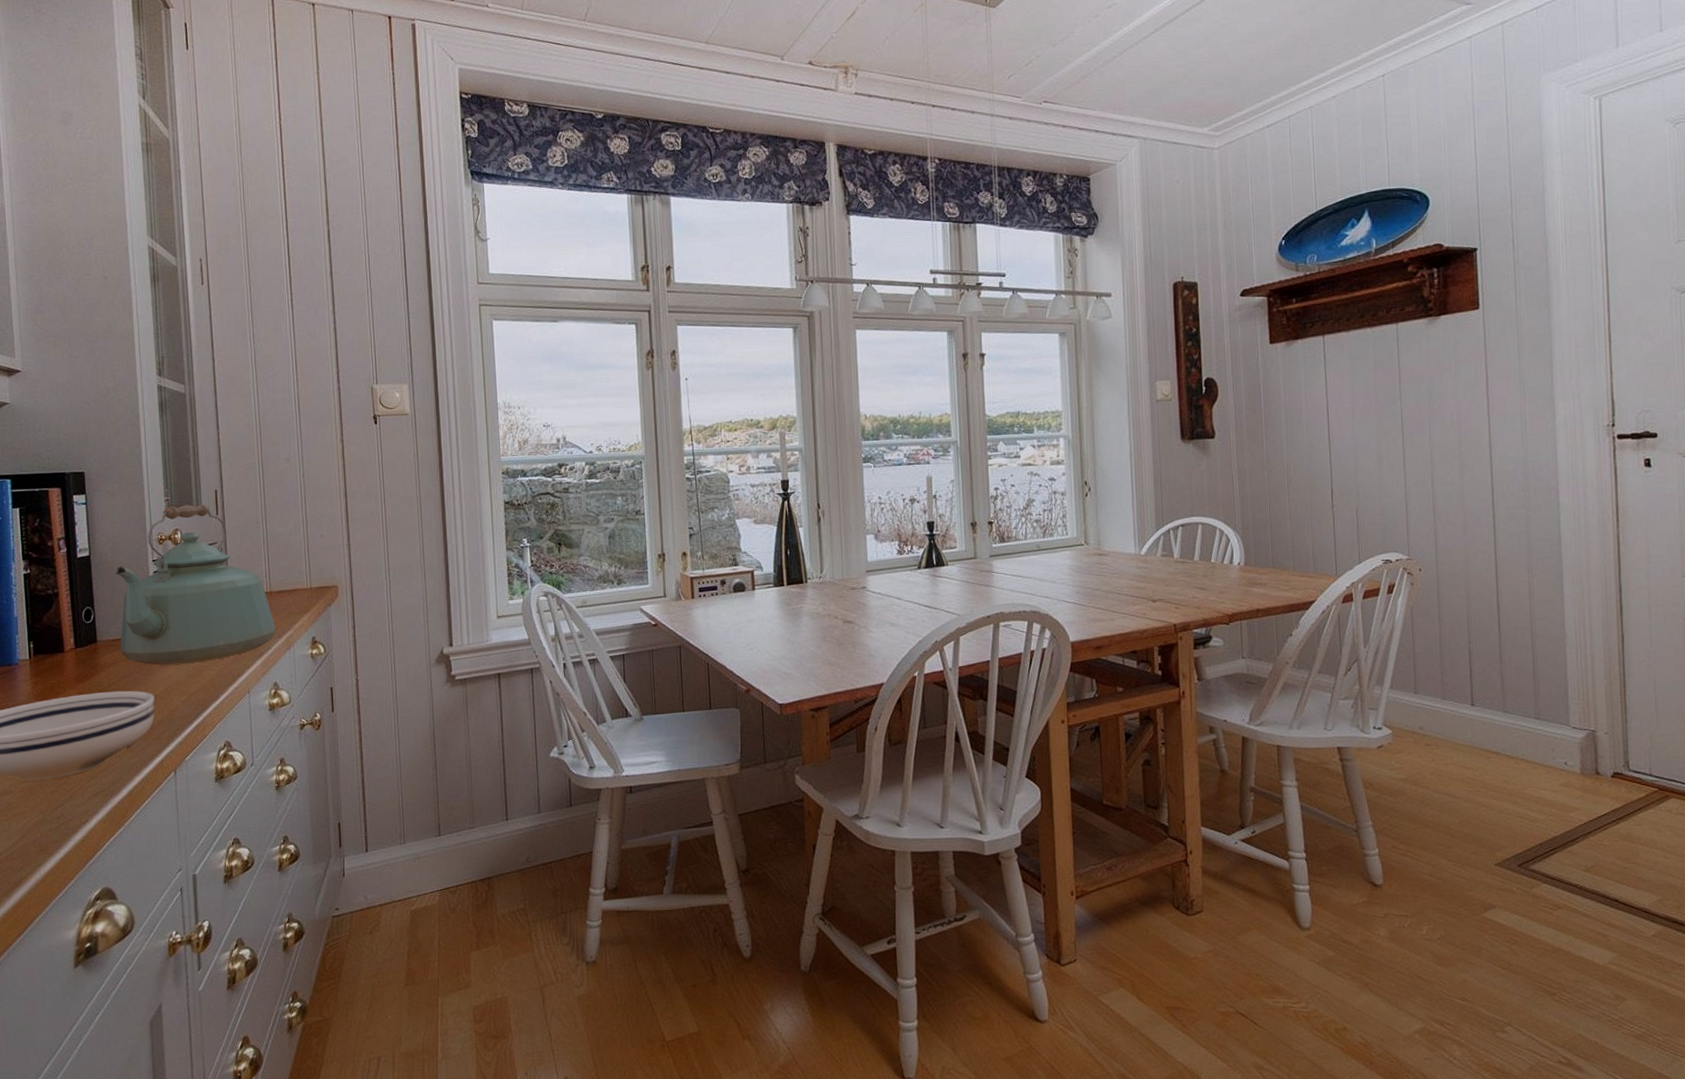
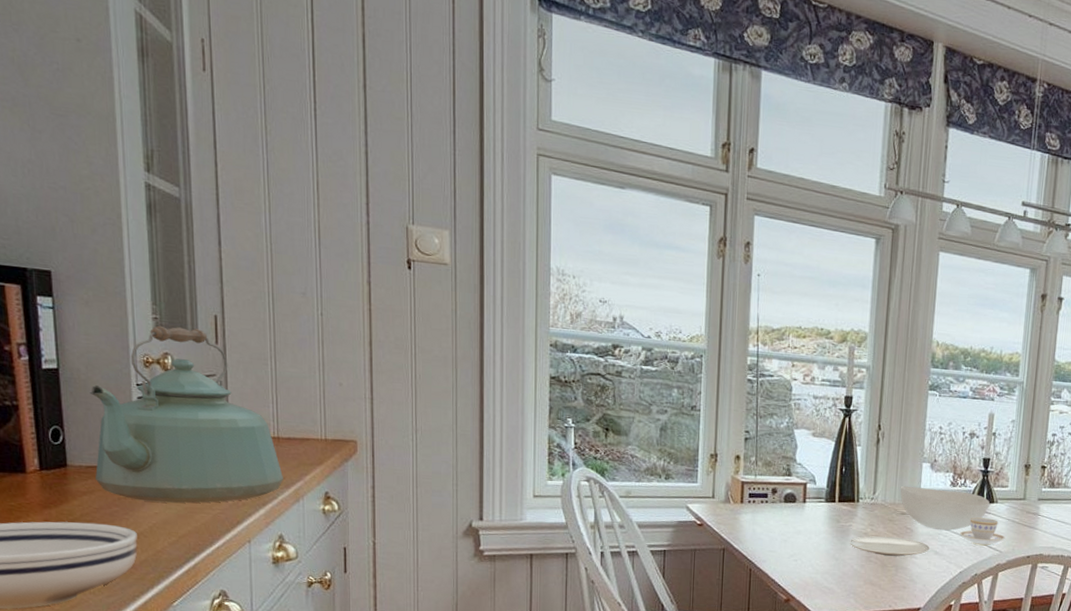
plate: none [802,613,885,633] -> present [849,535,930,557]
bowl: none [847,559,940,601] -> present [900,485,990,531]
teacup: none [914,582,962,611] -> present [960,517,1005,546]

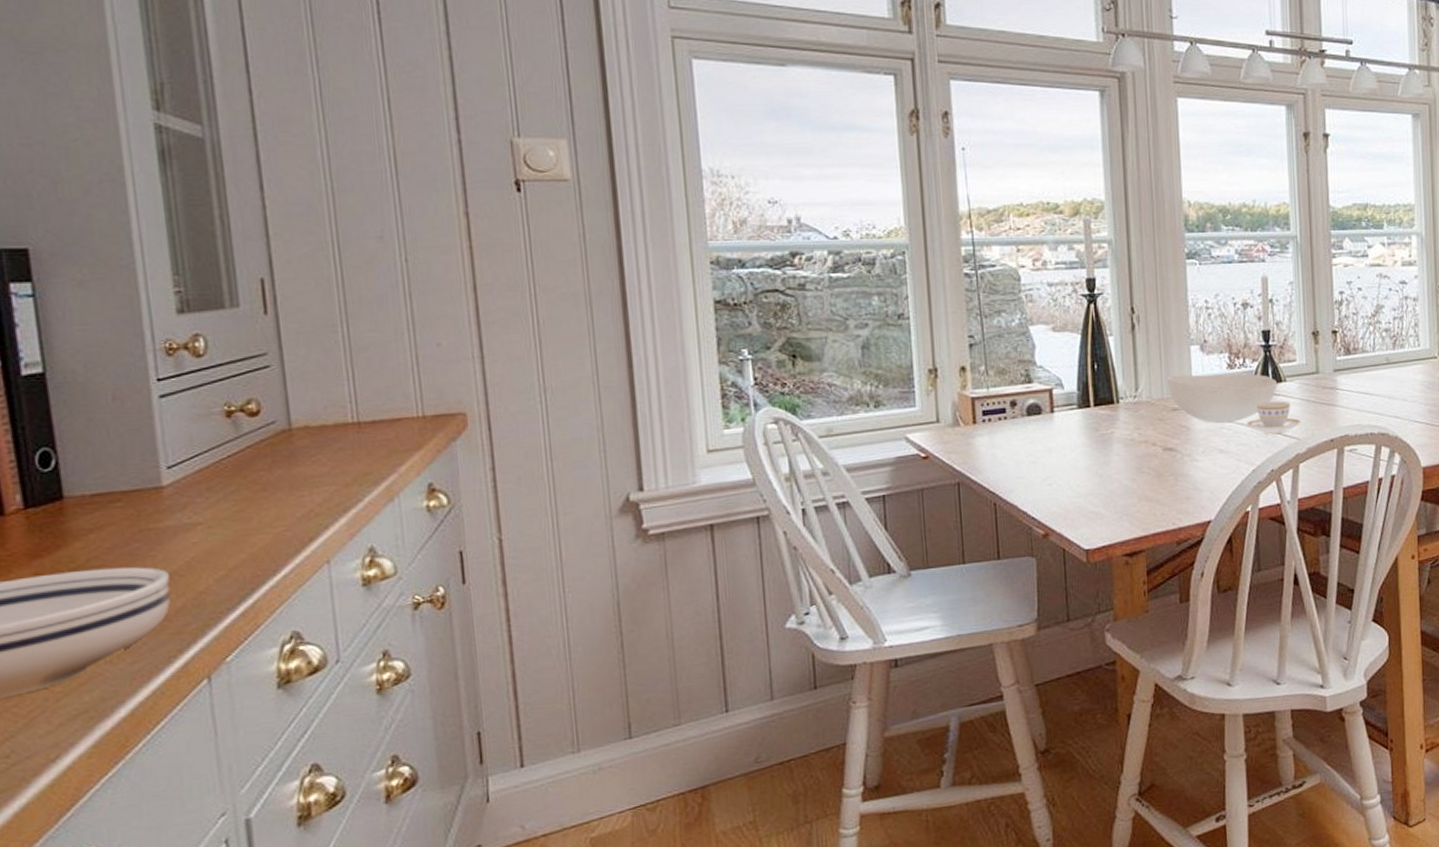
kettle: present [89,325,283,504] -> none [91,298,370,530]
plate: present [849,535,930,557] -> none [1113,438,1213,464]

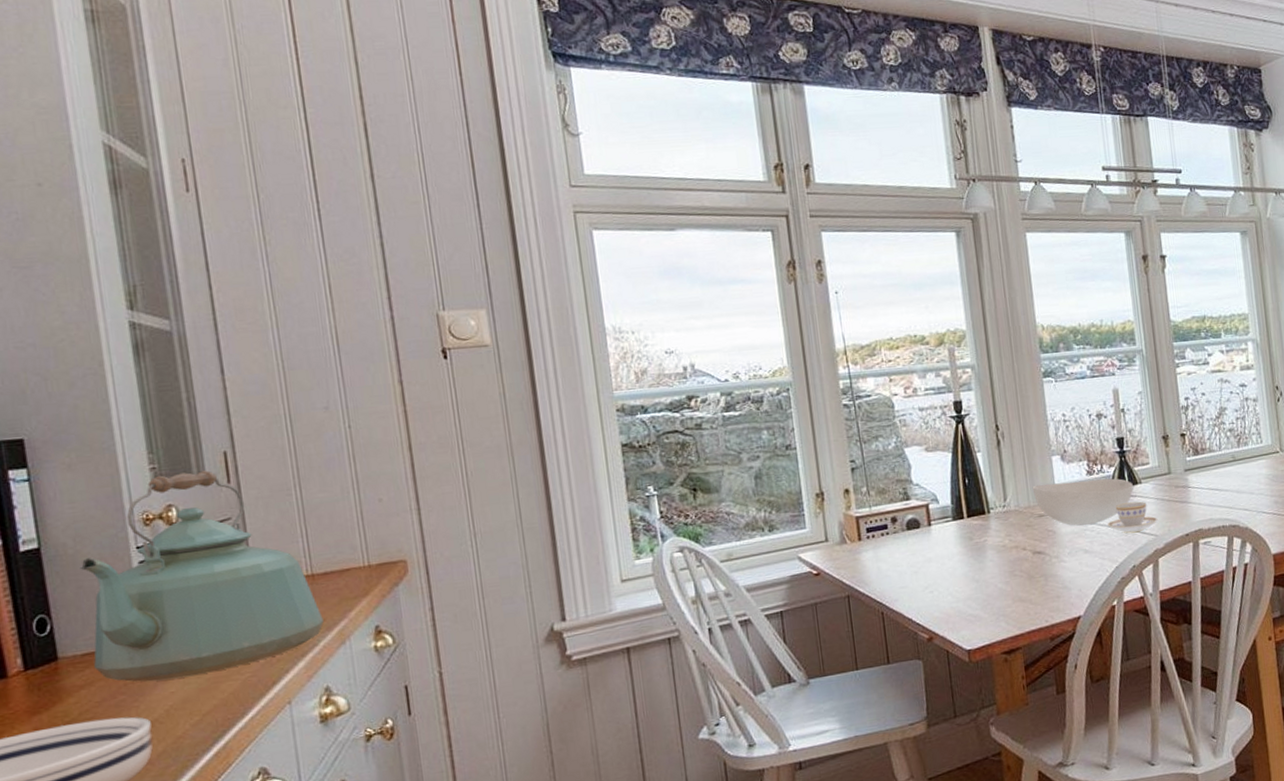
kettle: none [91,298,370,530] -> present [80,470,324,683]

